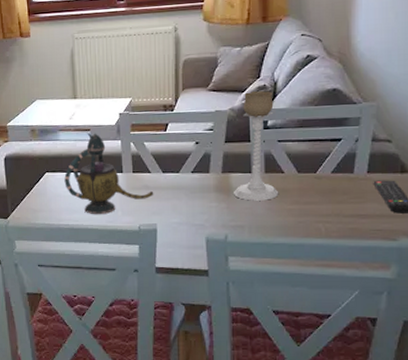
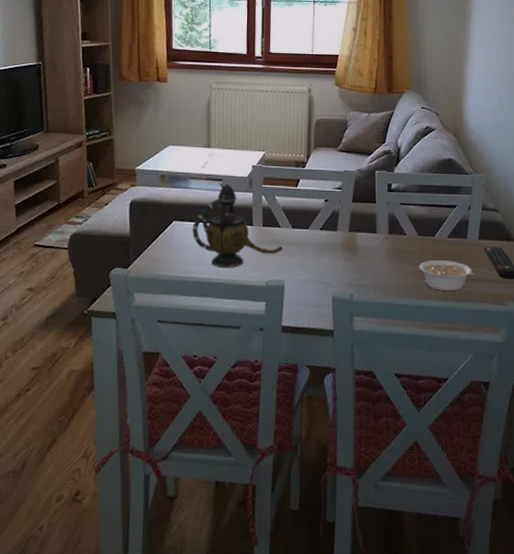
candle holder: present [234,90,279,201] -> none [360,154,401,261]
legume: none [298,197,366,228] -> present [419,260,478,291]

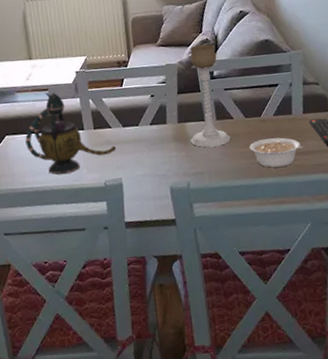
candle holder: none [360,154,401,261] -> present [190,44,231,148]

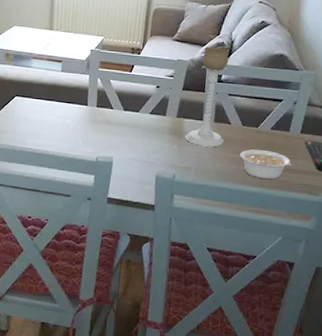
teapot: present [25,92,117,175] -> none [32,64,114,143]

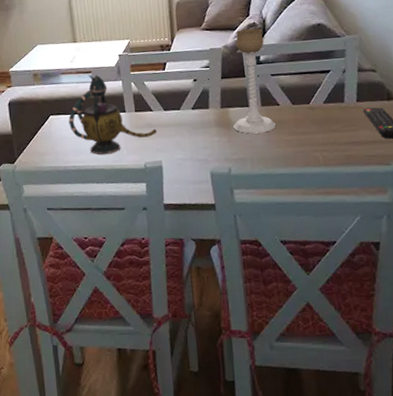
teapot: none [32,64,114,143] -> present [68,75,157,155]
legume: present [240,149,296,179] -> none [295,126,359,157]

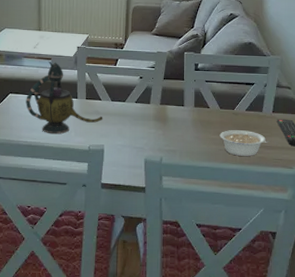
candle holder: present [233,27,277,134] -> none [169,38,205,130]
legume: none [295,126,359,157] -> present [219,130,271,156]

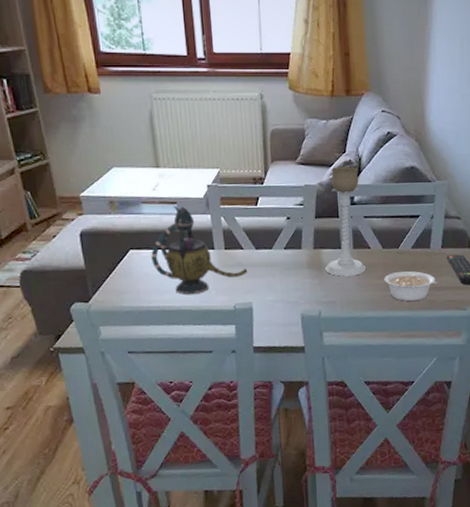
candle holder: none [169,38,205,130] -> present [325,165,367,277]

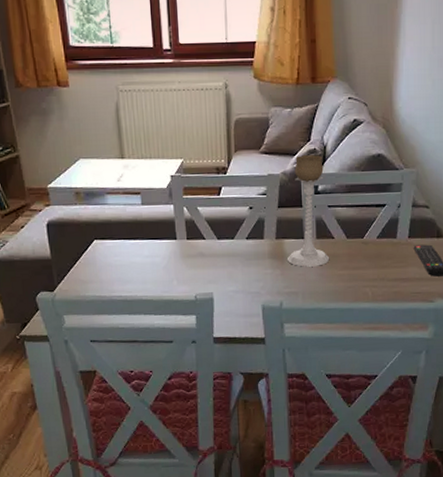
teapot: present [151,206,248,295] -> none [114,196,210,285]
legume: present [384,271,441,301] -> none [348,262,408,293]

